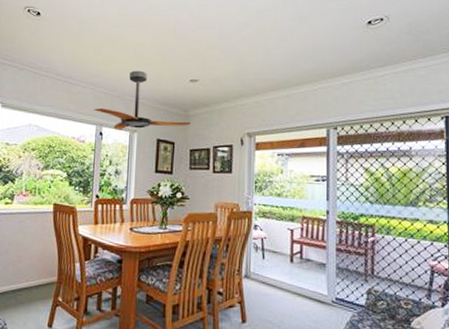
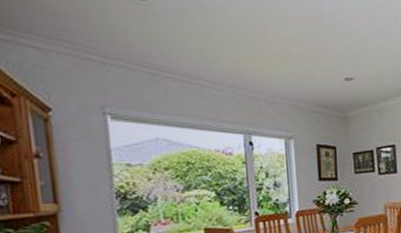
ceiling fan: present [94,70,191,130] -> none [238,69,351,138]

